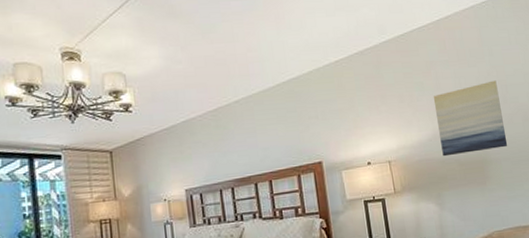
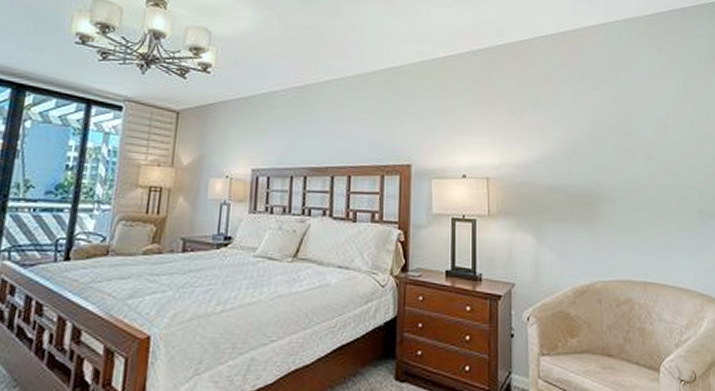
wall art: present [433,80,508,157] -> none [547,108,626,186]

